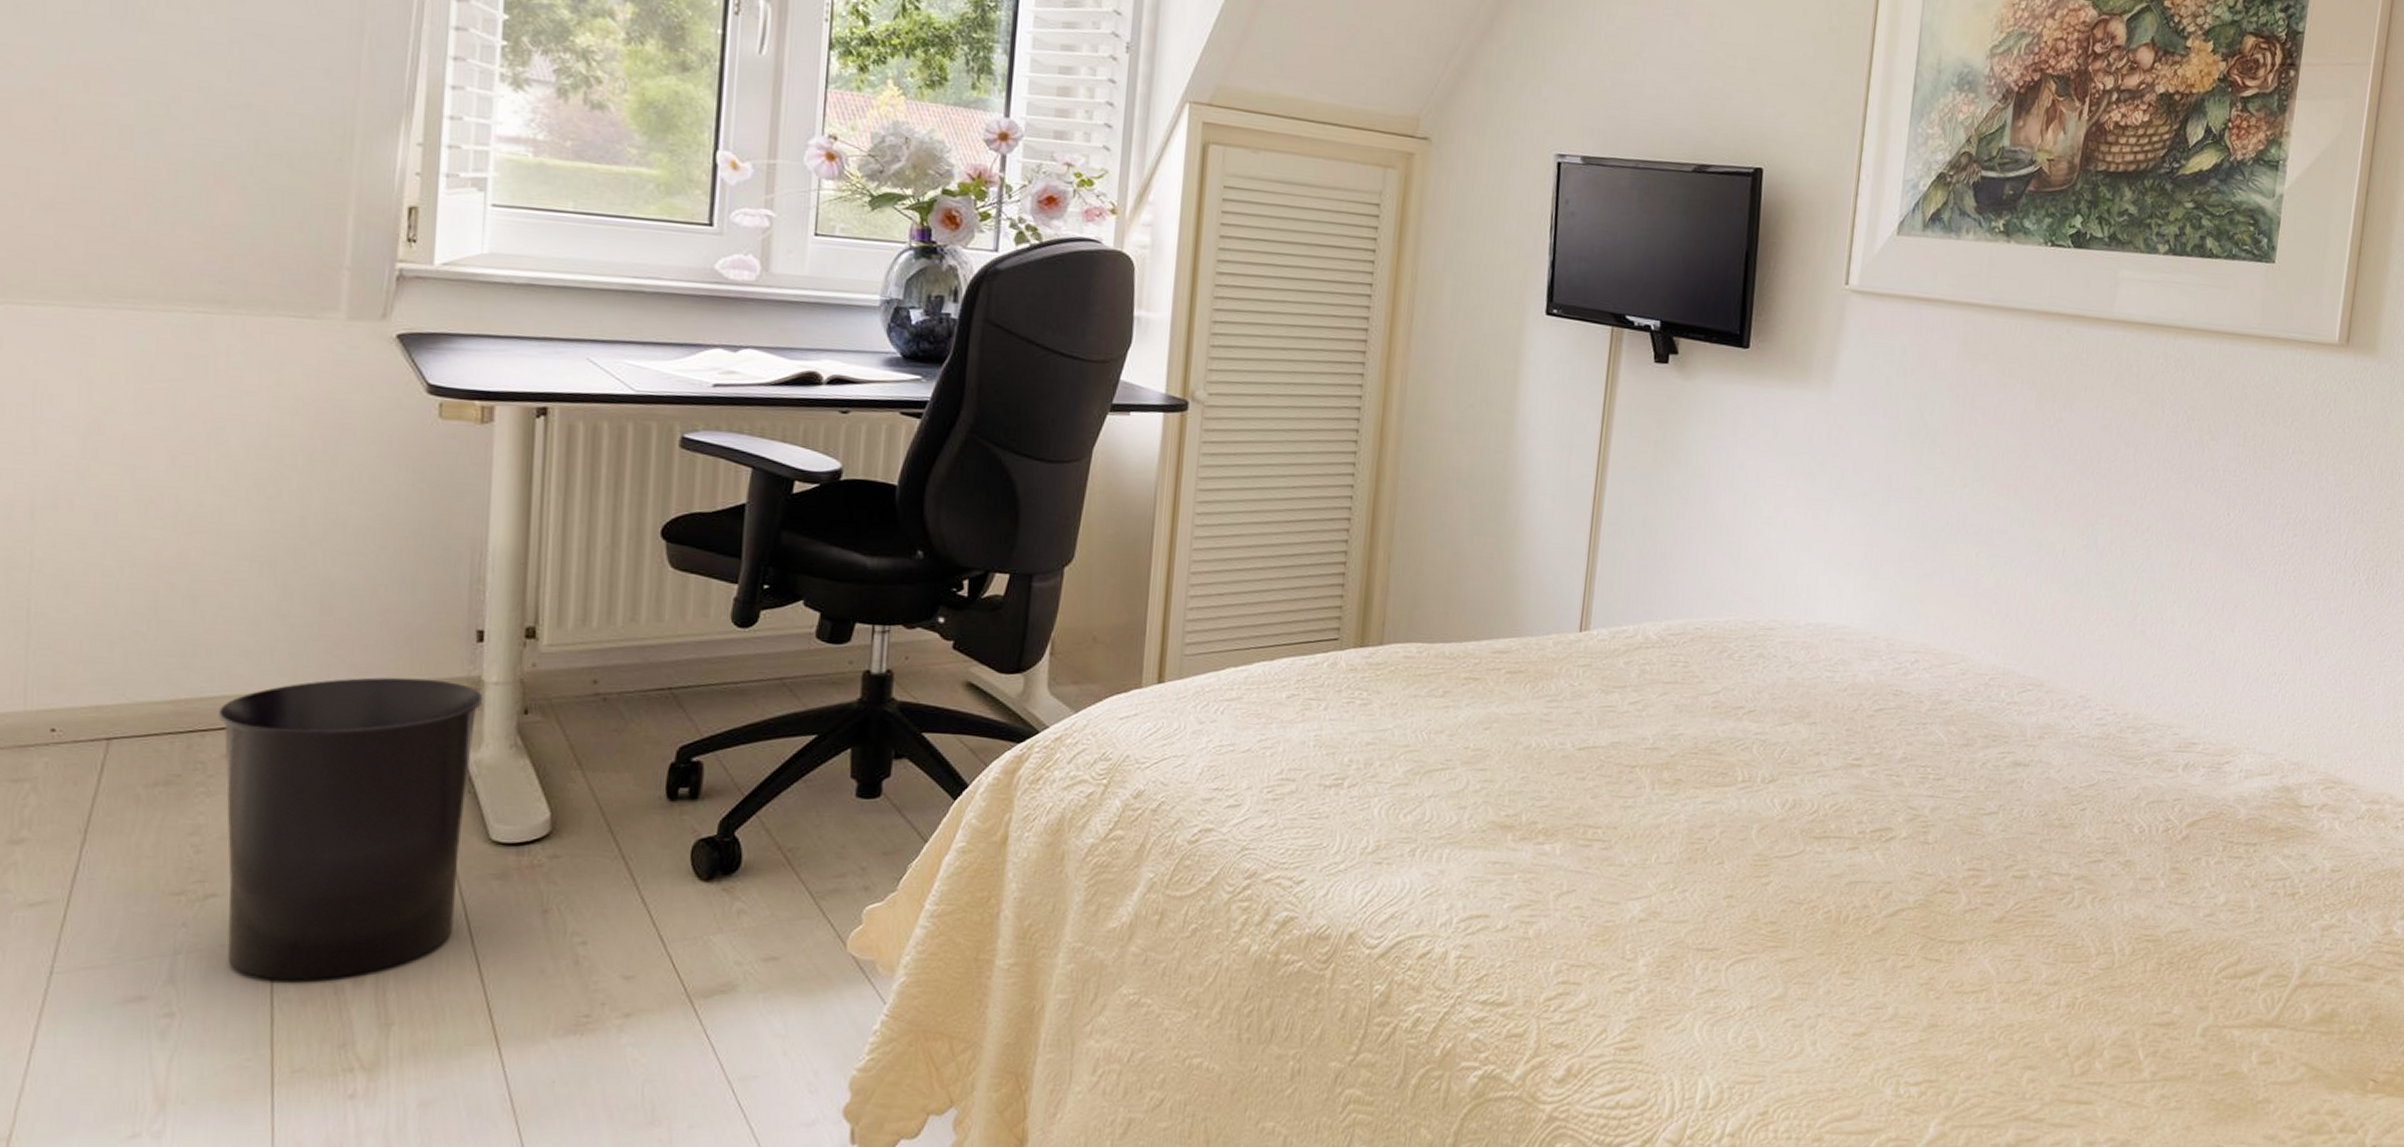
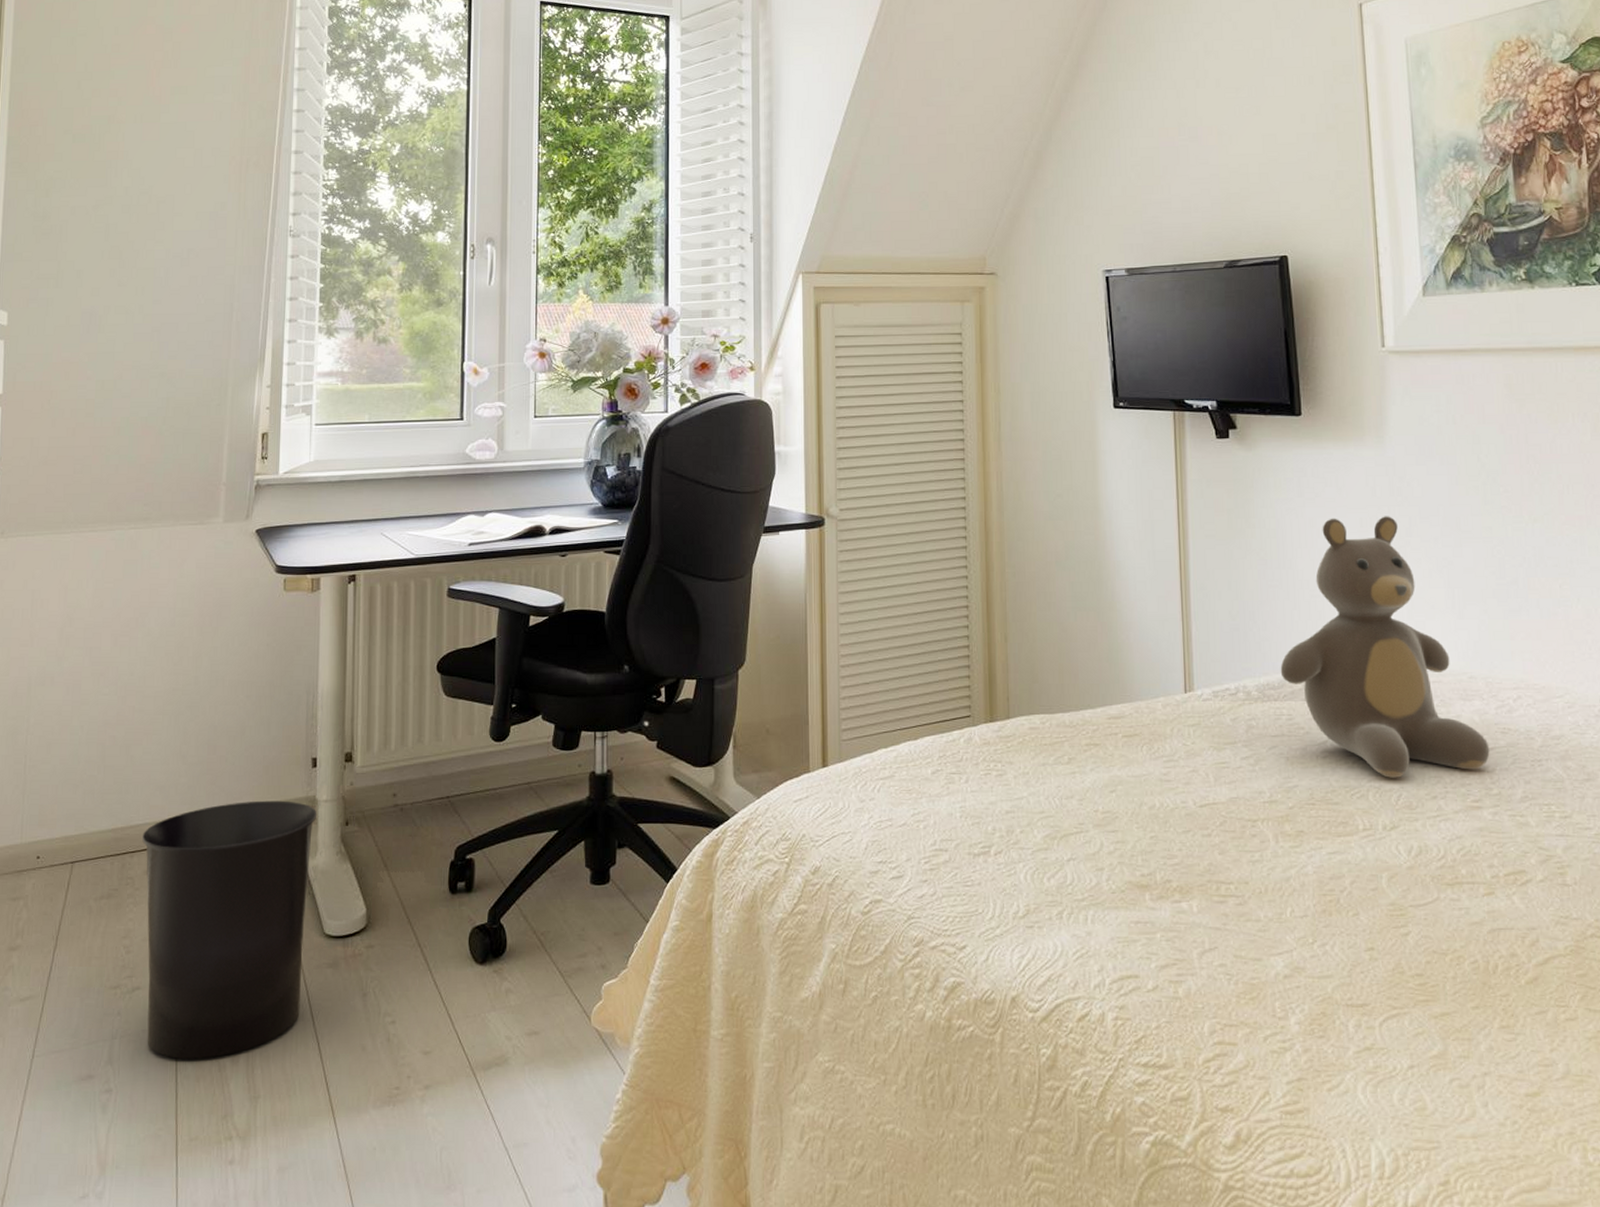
teddy bear: none [1683,462,1880,732] -> present [1280,516,1490,778]

